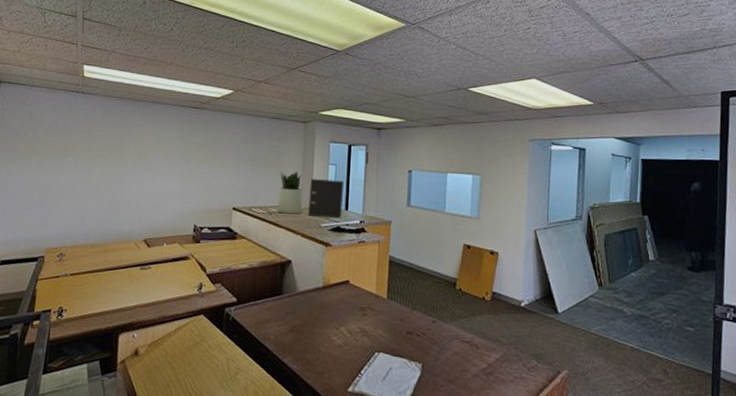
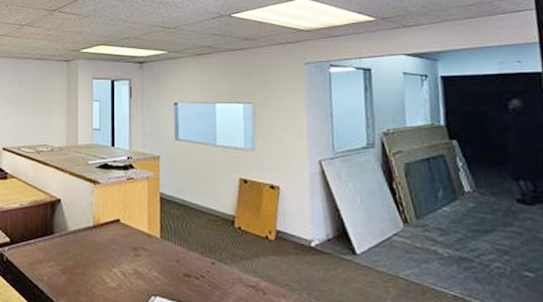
planter: present [275,171,305,214] -> none [43,109,71,152]
binder: present [308,179,345,219] -> none [75,116,109,156]

